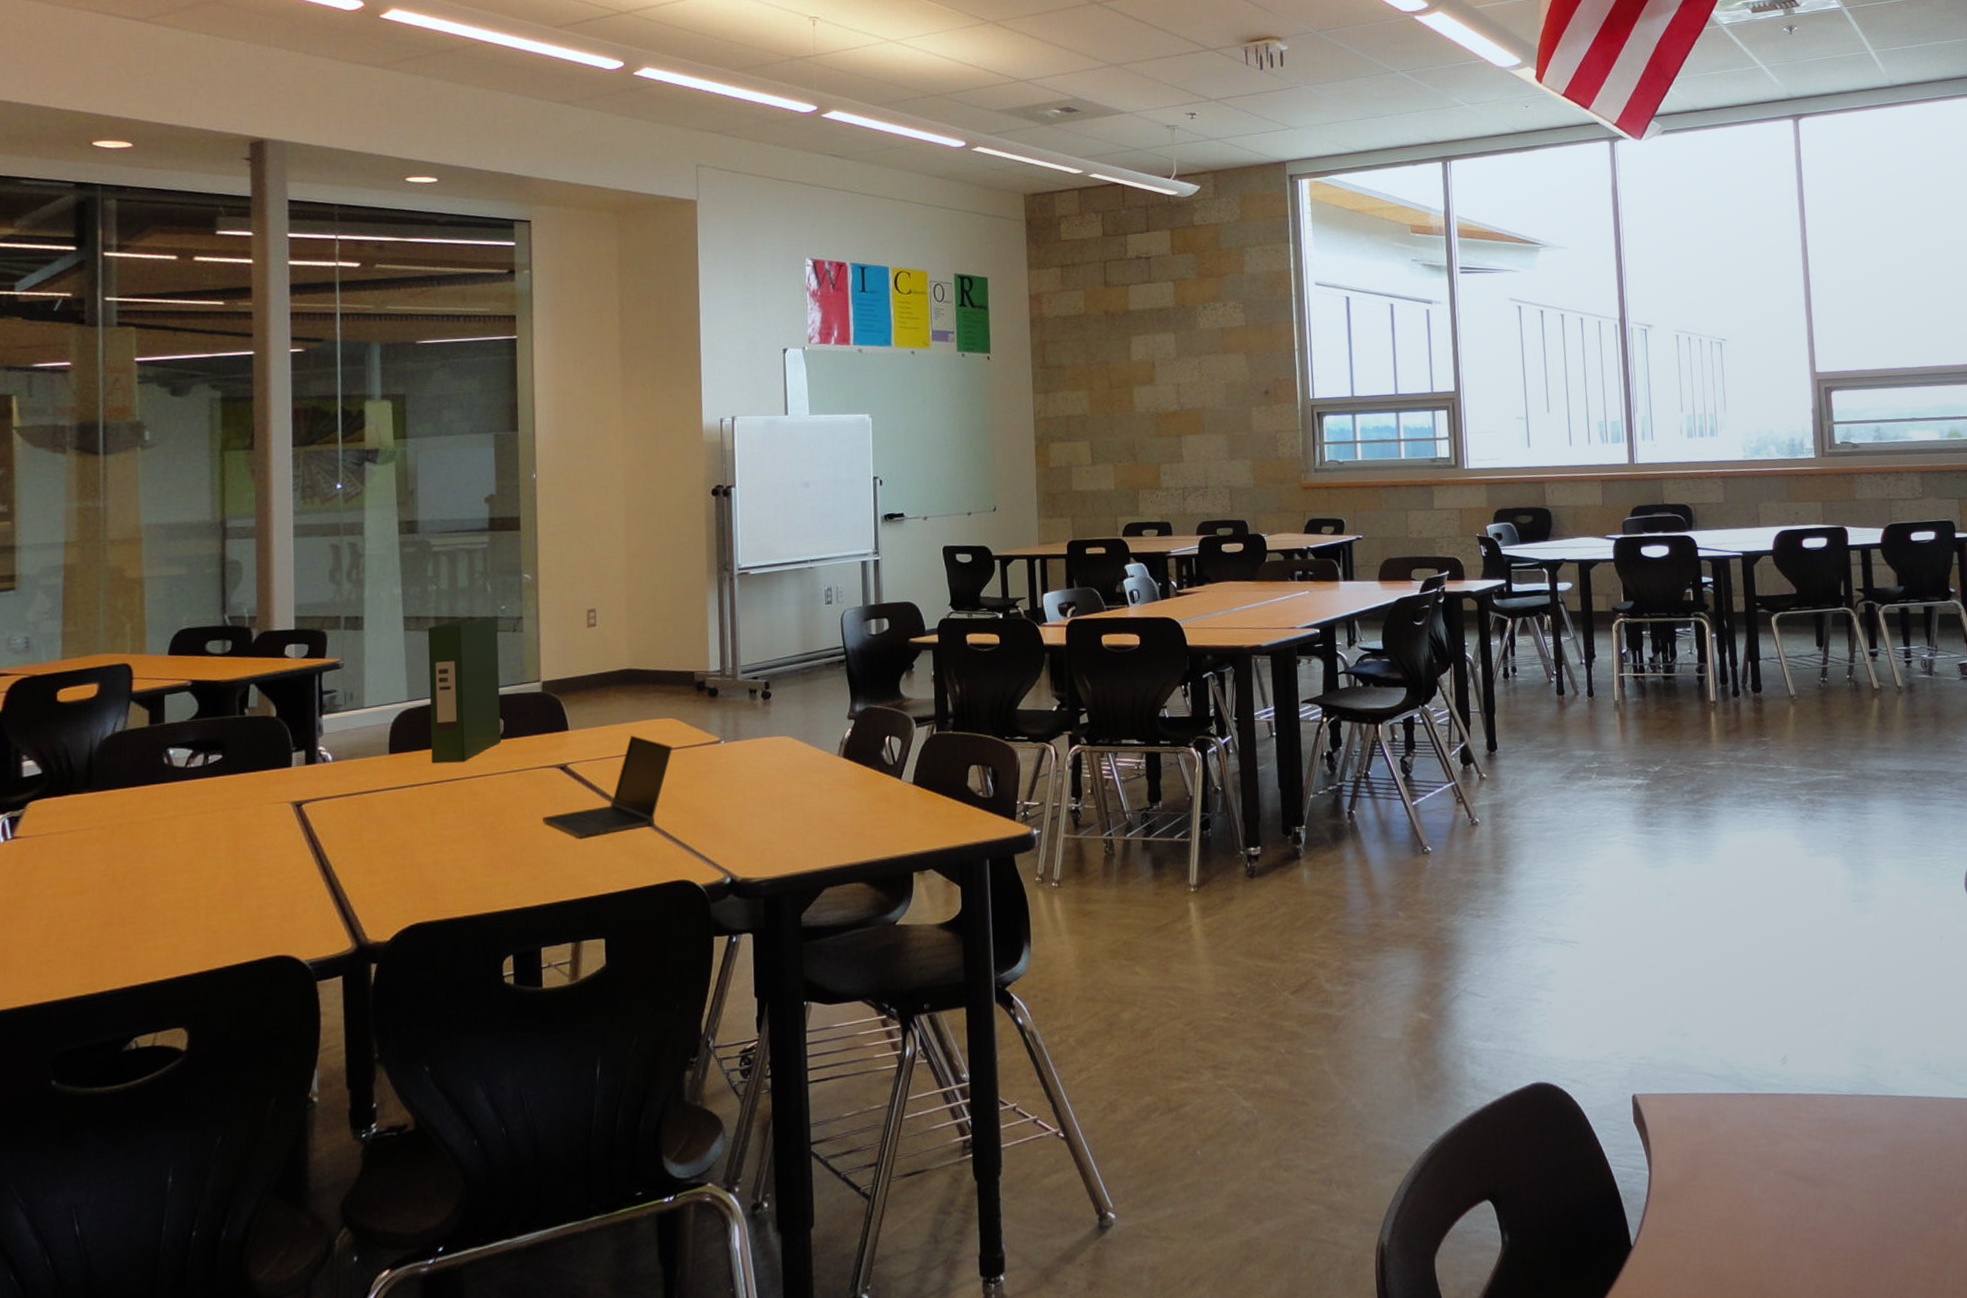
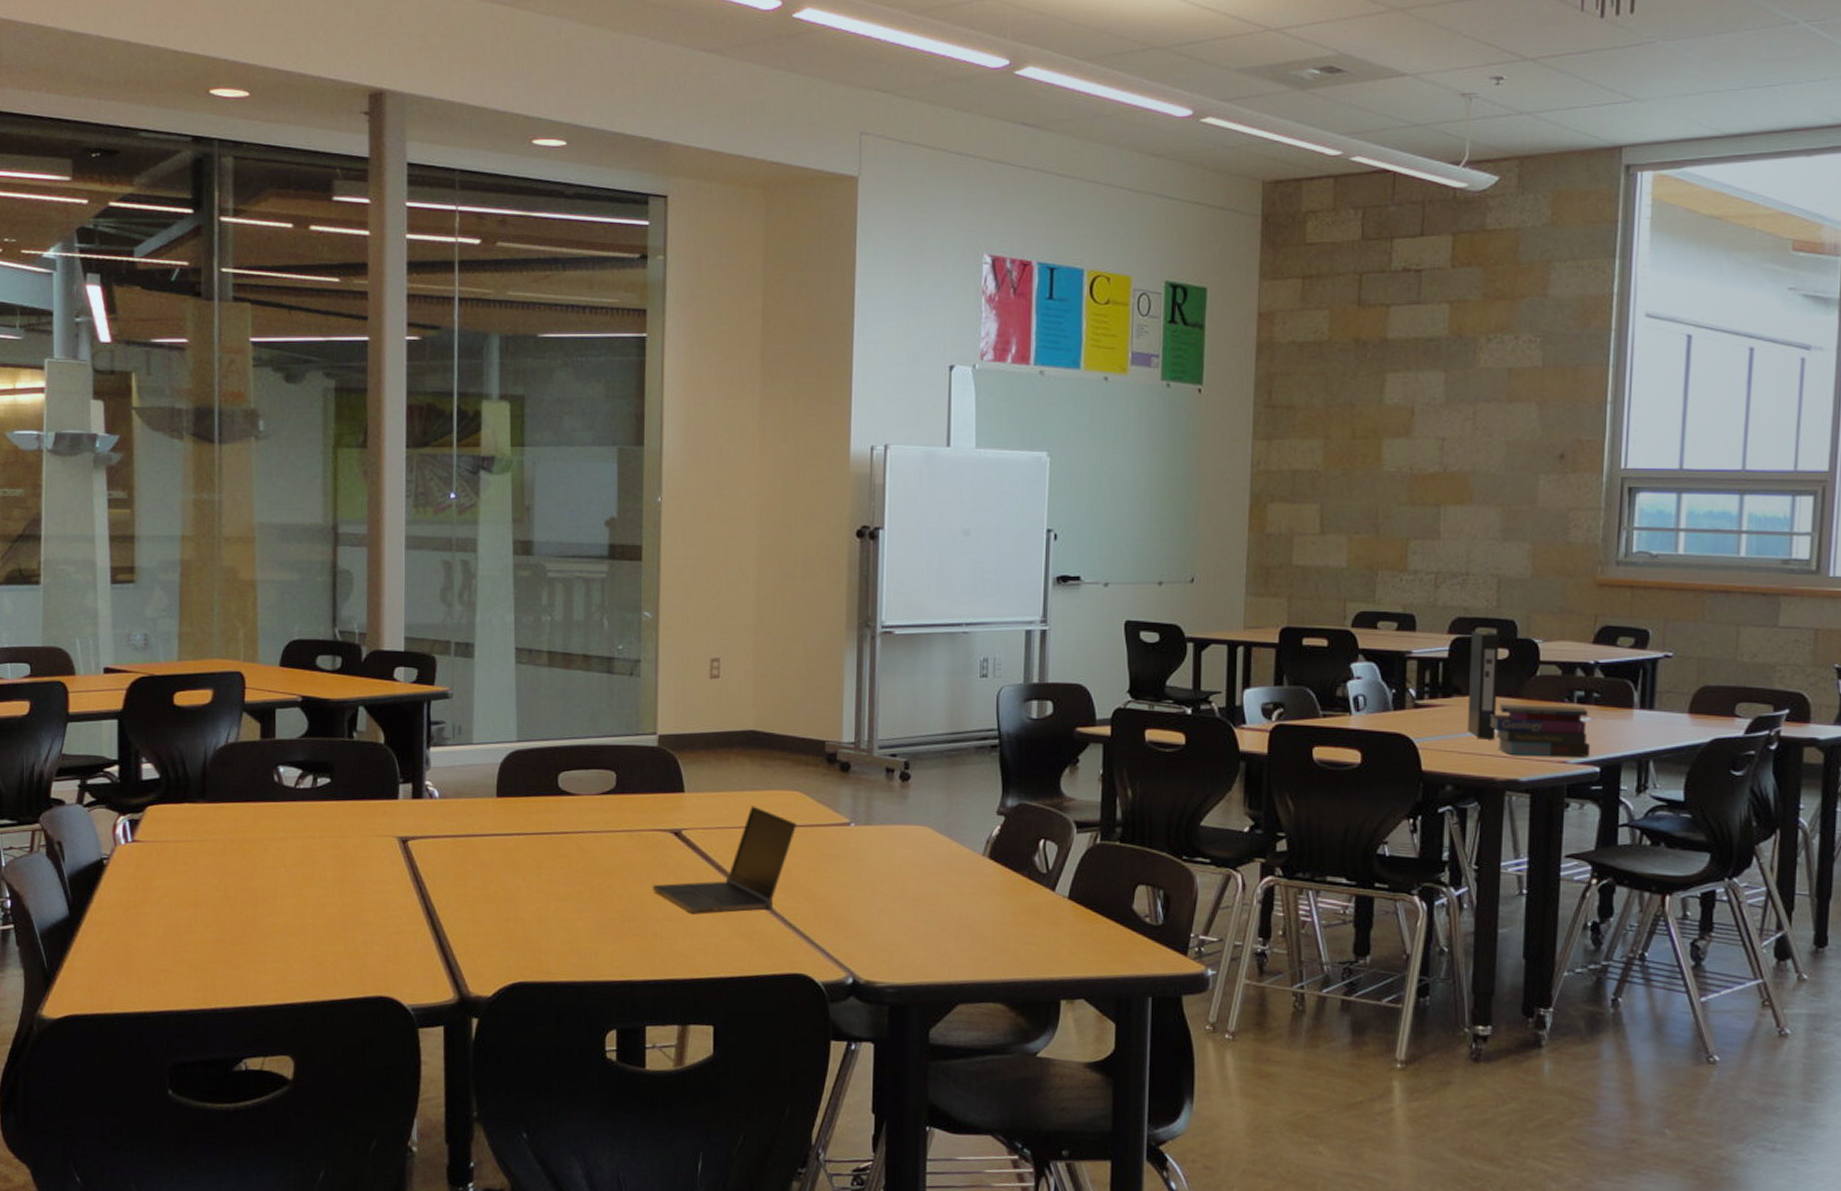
binder: present [427,616,502,764] -> none [540,655,613,814]
binder: none [1213,530,1239,616] -> present [1467,631,1500,740]
books: none [1234,583,1312,626] -> present [1490,704,1591,757]

